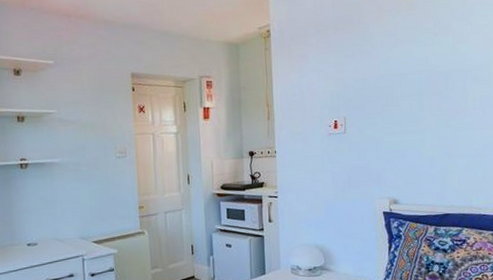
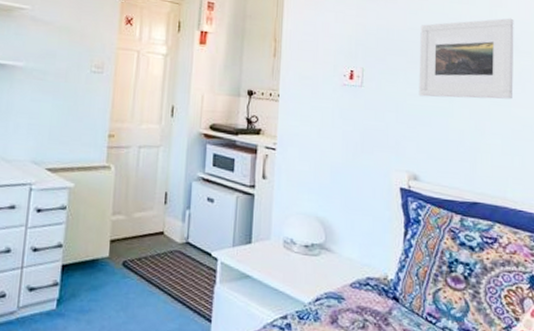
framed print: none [392,52,476,134] -> present [418,18,514,100]

